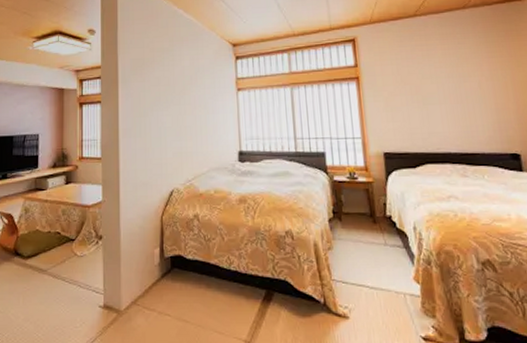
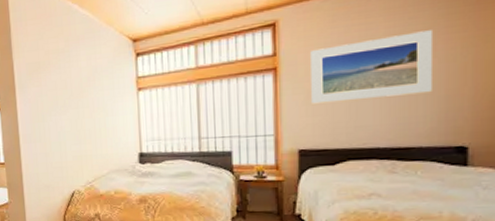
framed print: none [385,54,485,111] -> present [311,30,432,104]

